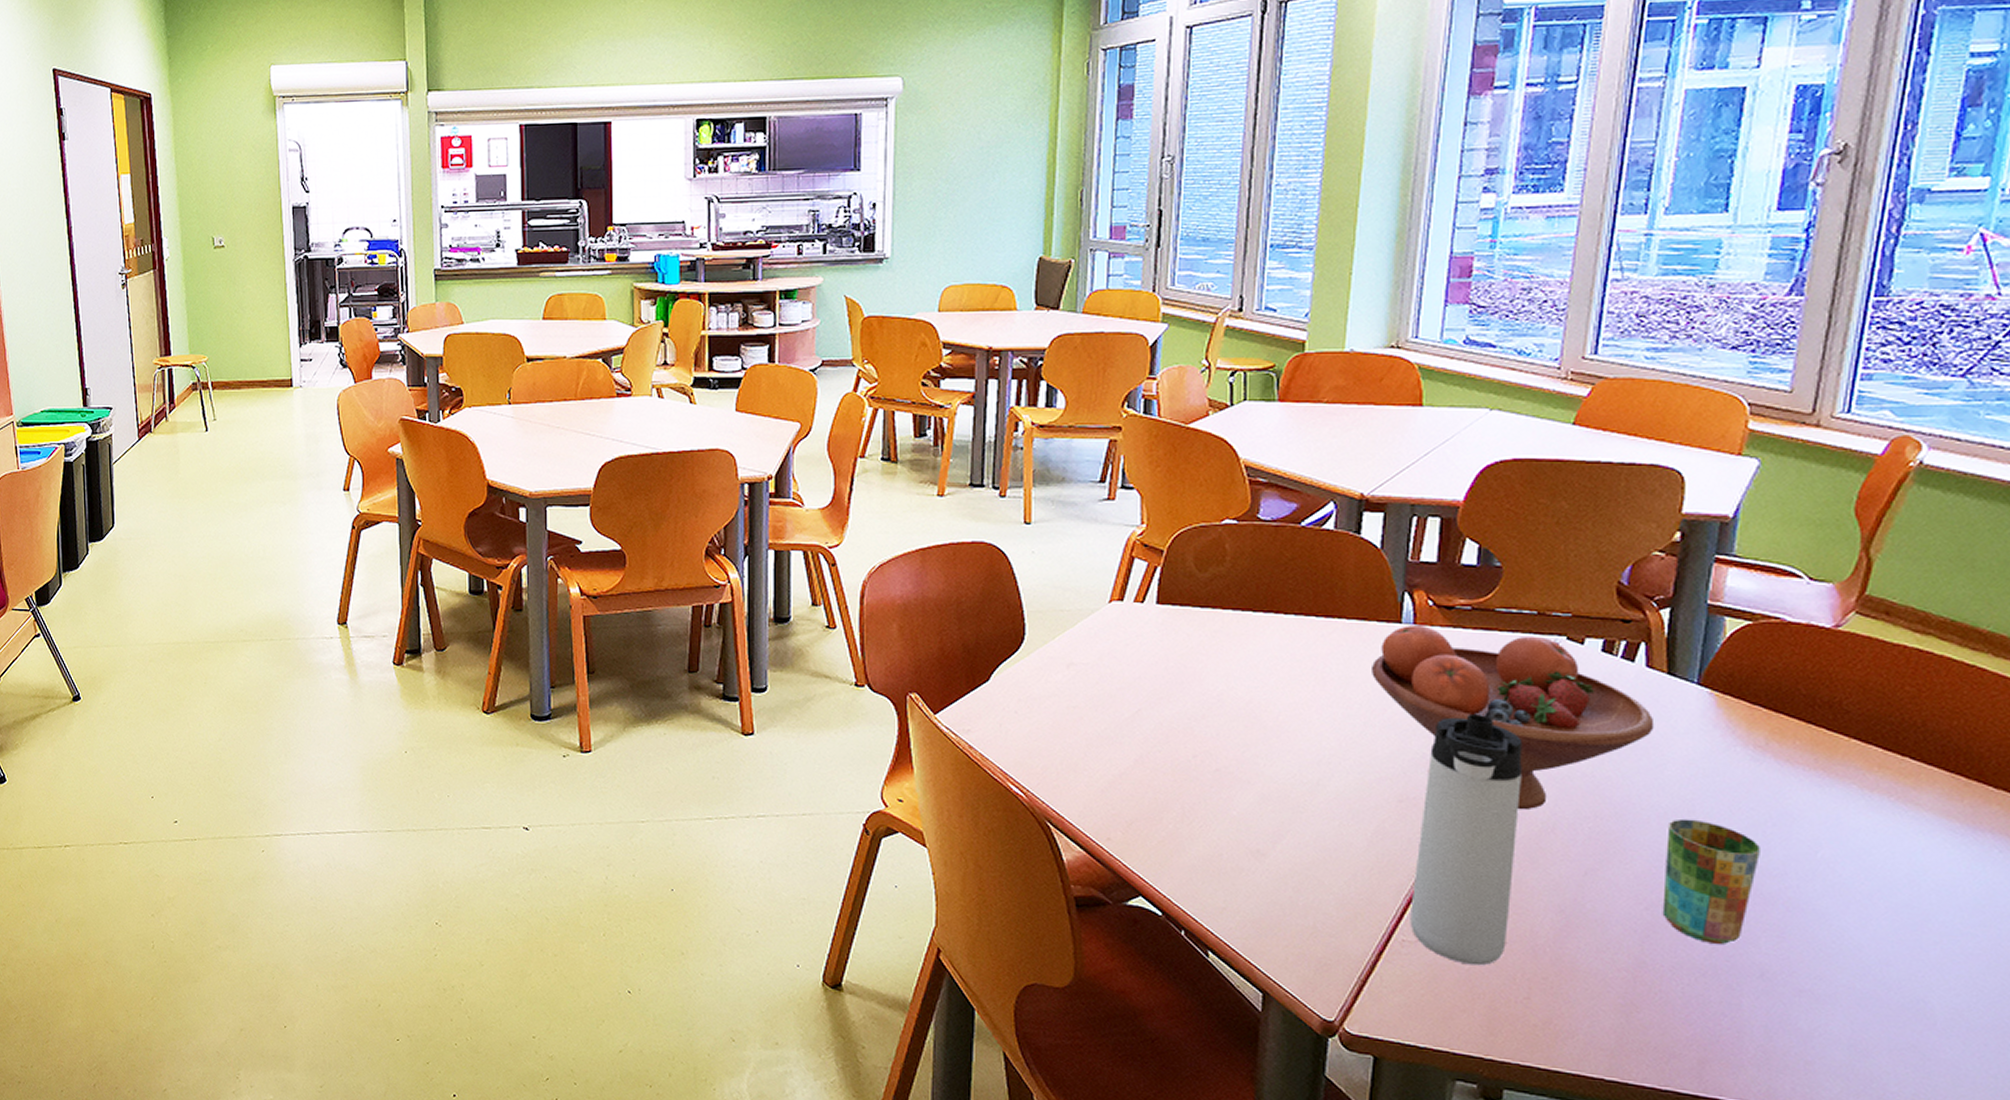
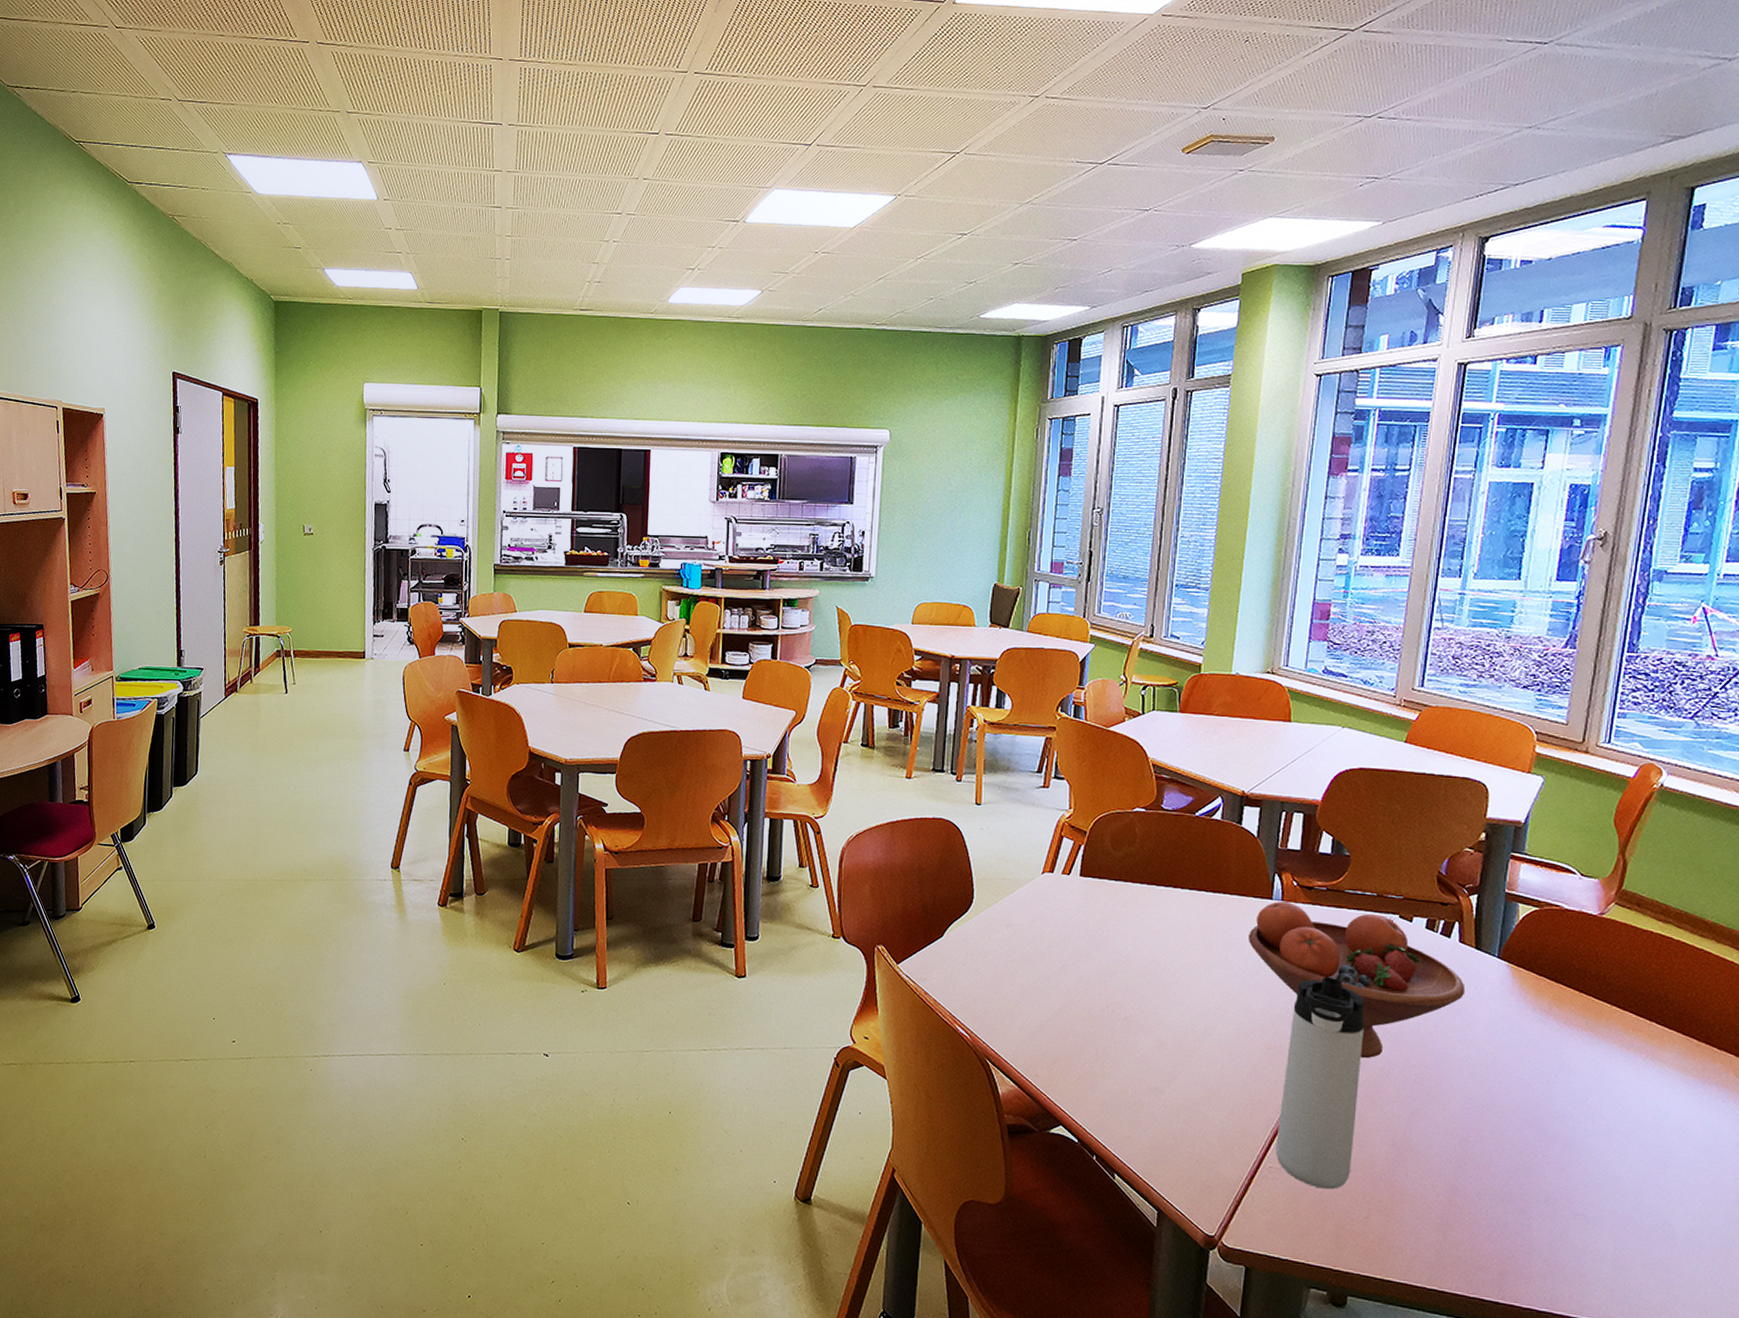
cup: present [1662,818,1760,944] -> none [1471,1068,1545,1174]

